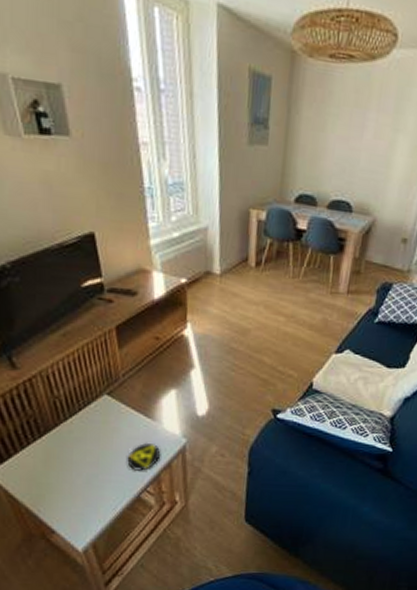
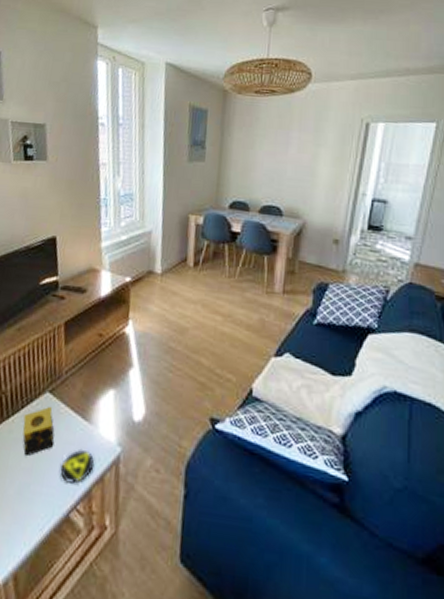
candle: none [83,407,119,452] -> present [22,406,55,457]

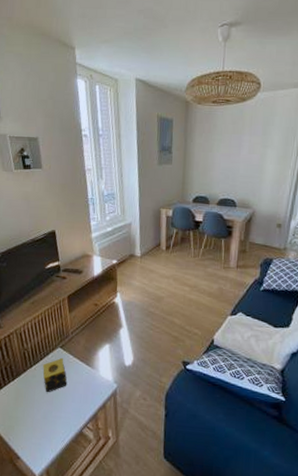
coaster: present [60,448,95,484] -> none [73,386,98,410]

